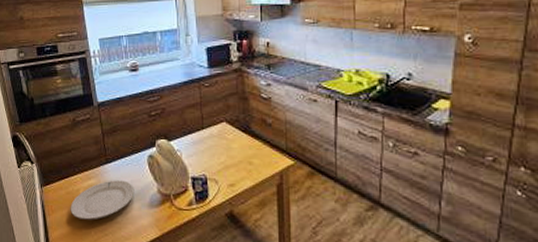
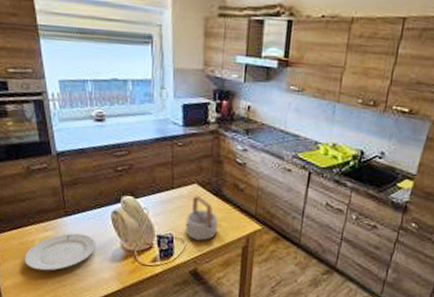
teapot: none [218,133,249,182] -> present [185,195,218,242]

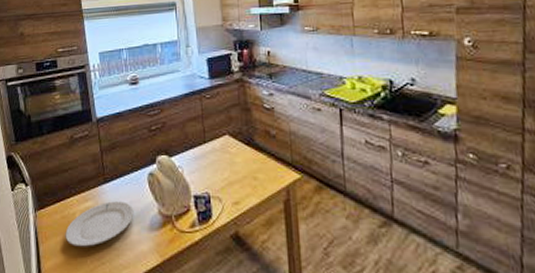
teapot: present [185,195,218,242] -> none [221,146,254,200]

